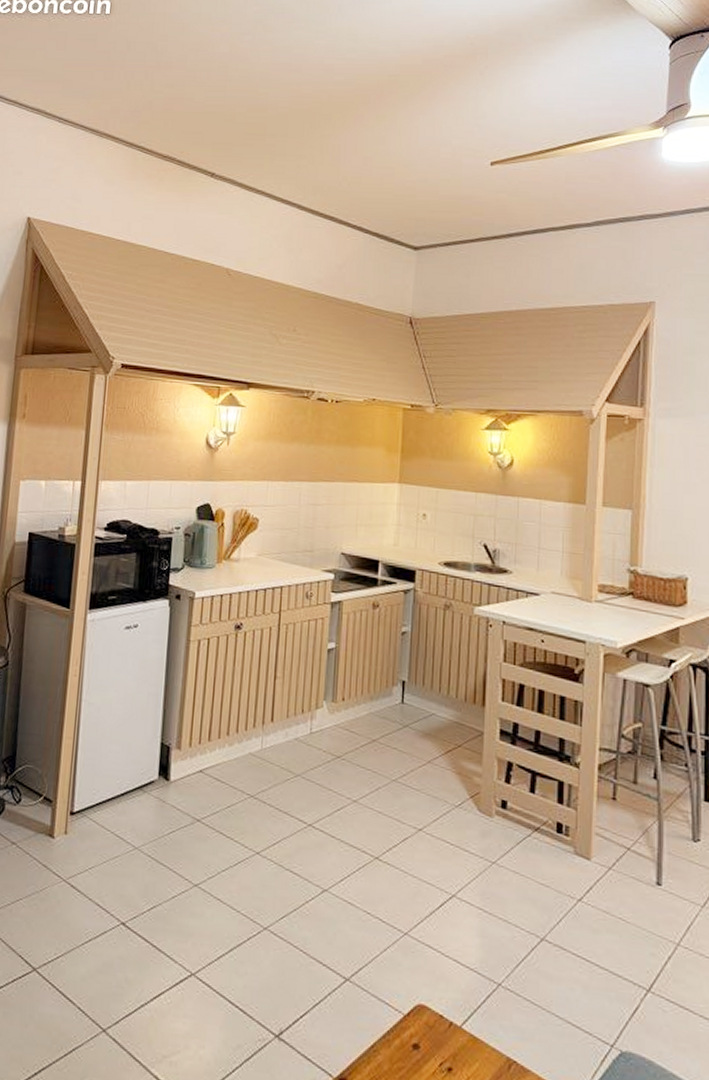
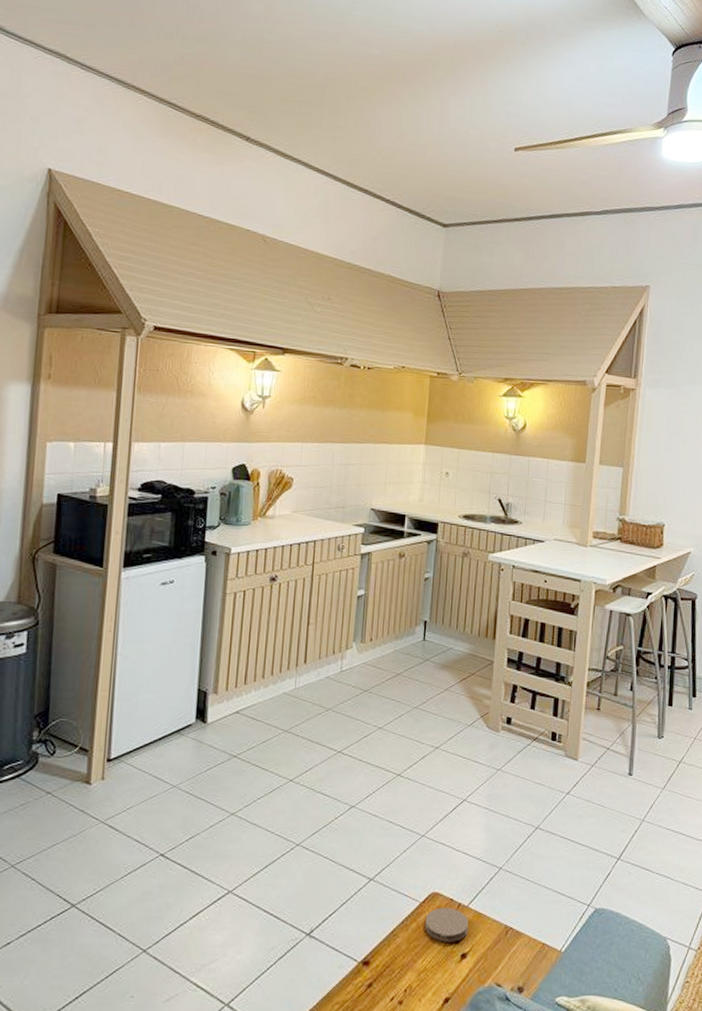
coaster: none [409,1024,463,1070] -> present [424,907,469,942]

